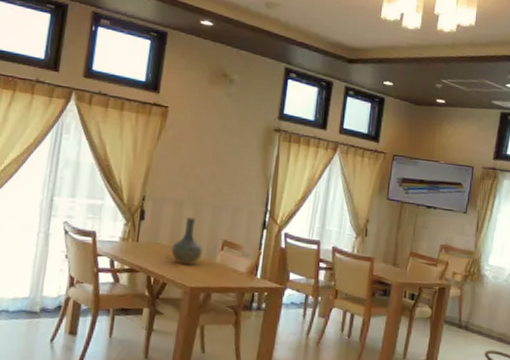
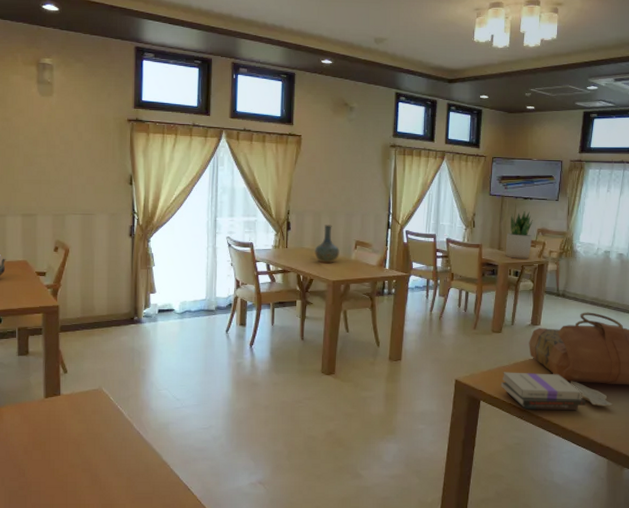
planter: none [401,222,436,280] -> present [505,211,533,259]

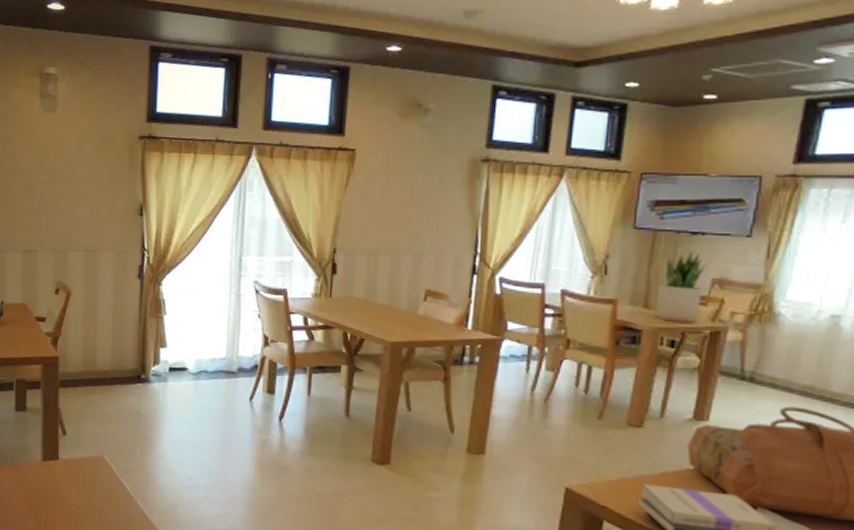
vase: present [314,225,340,264] -> none [368,268,402,320]

